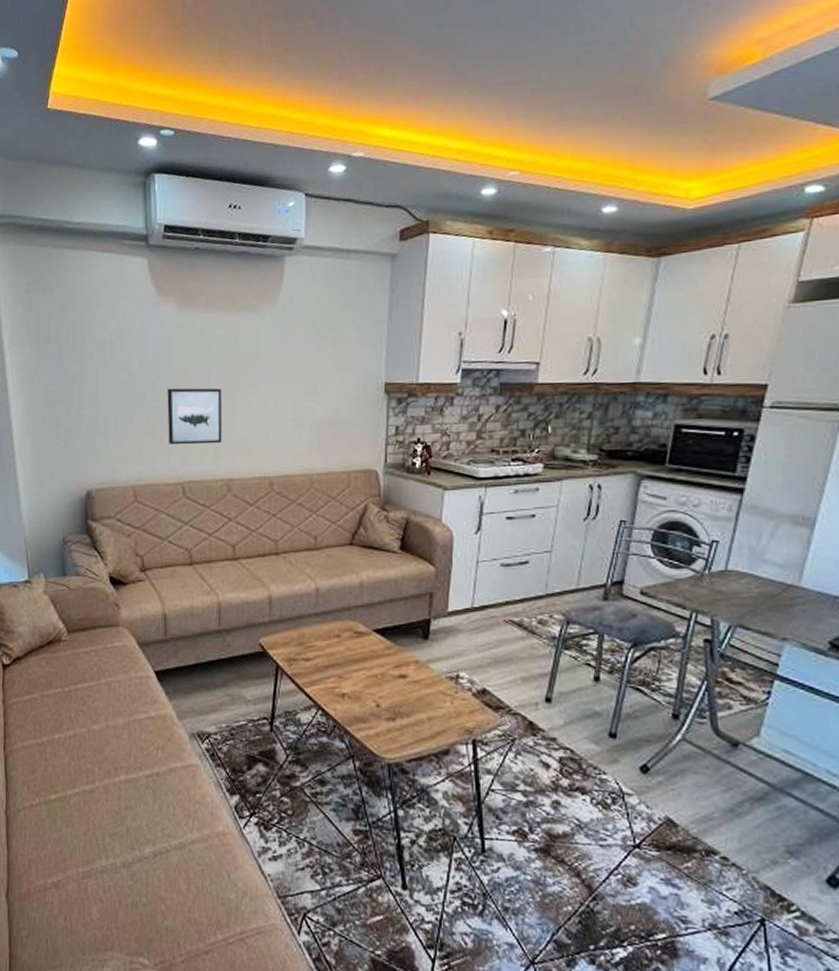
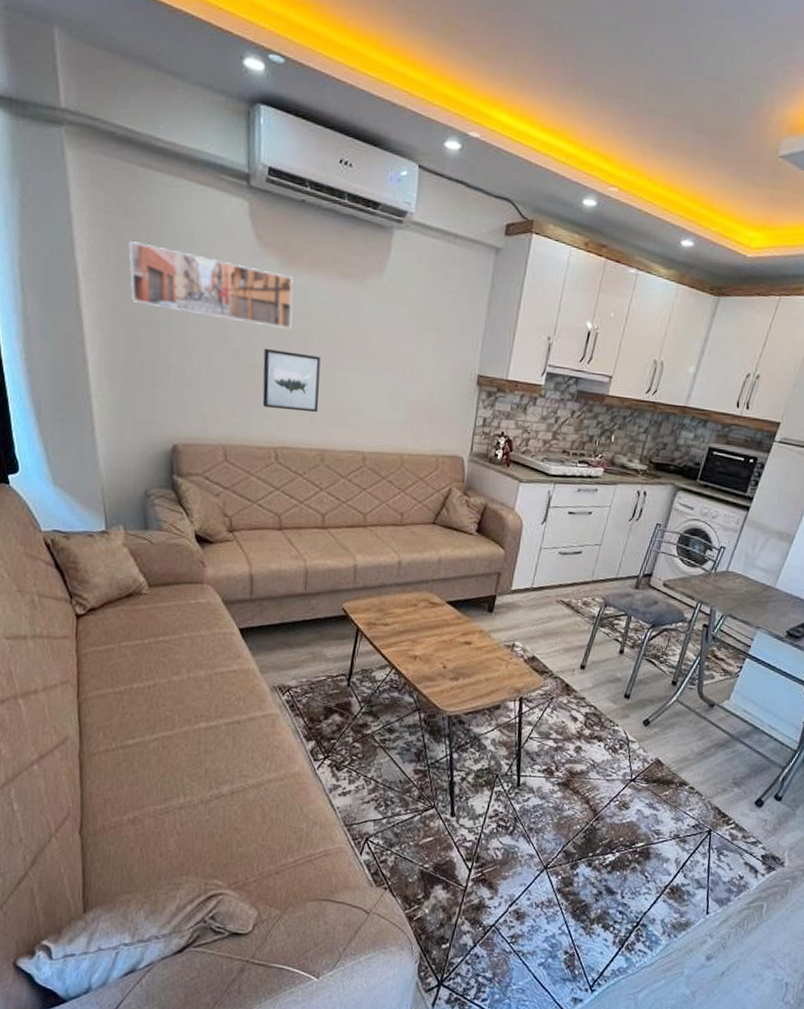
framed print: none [45,312,192,367] -> present [128,241,293,329]

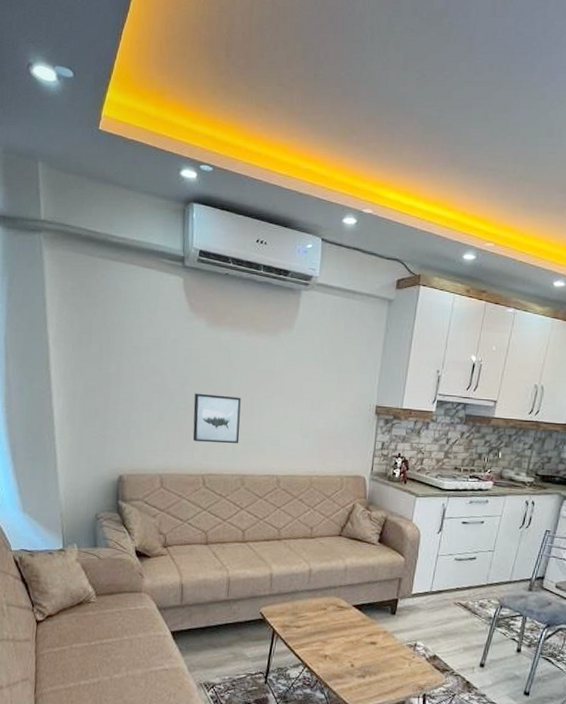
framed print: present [128,241,293,329] -> none [88,315,219,376]

